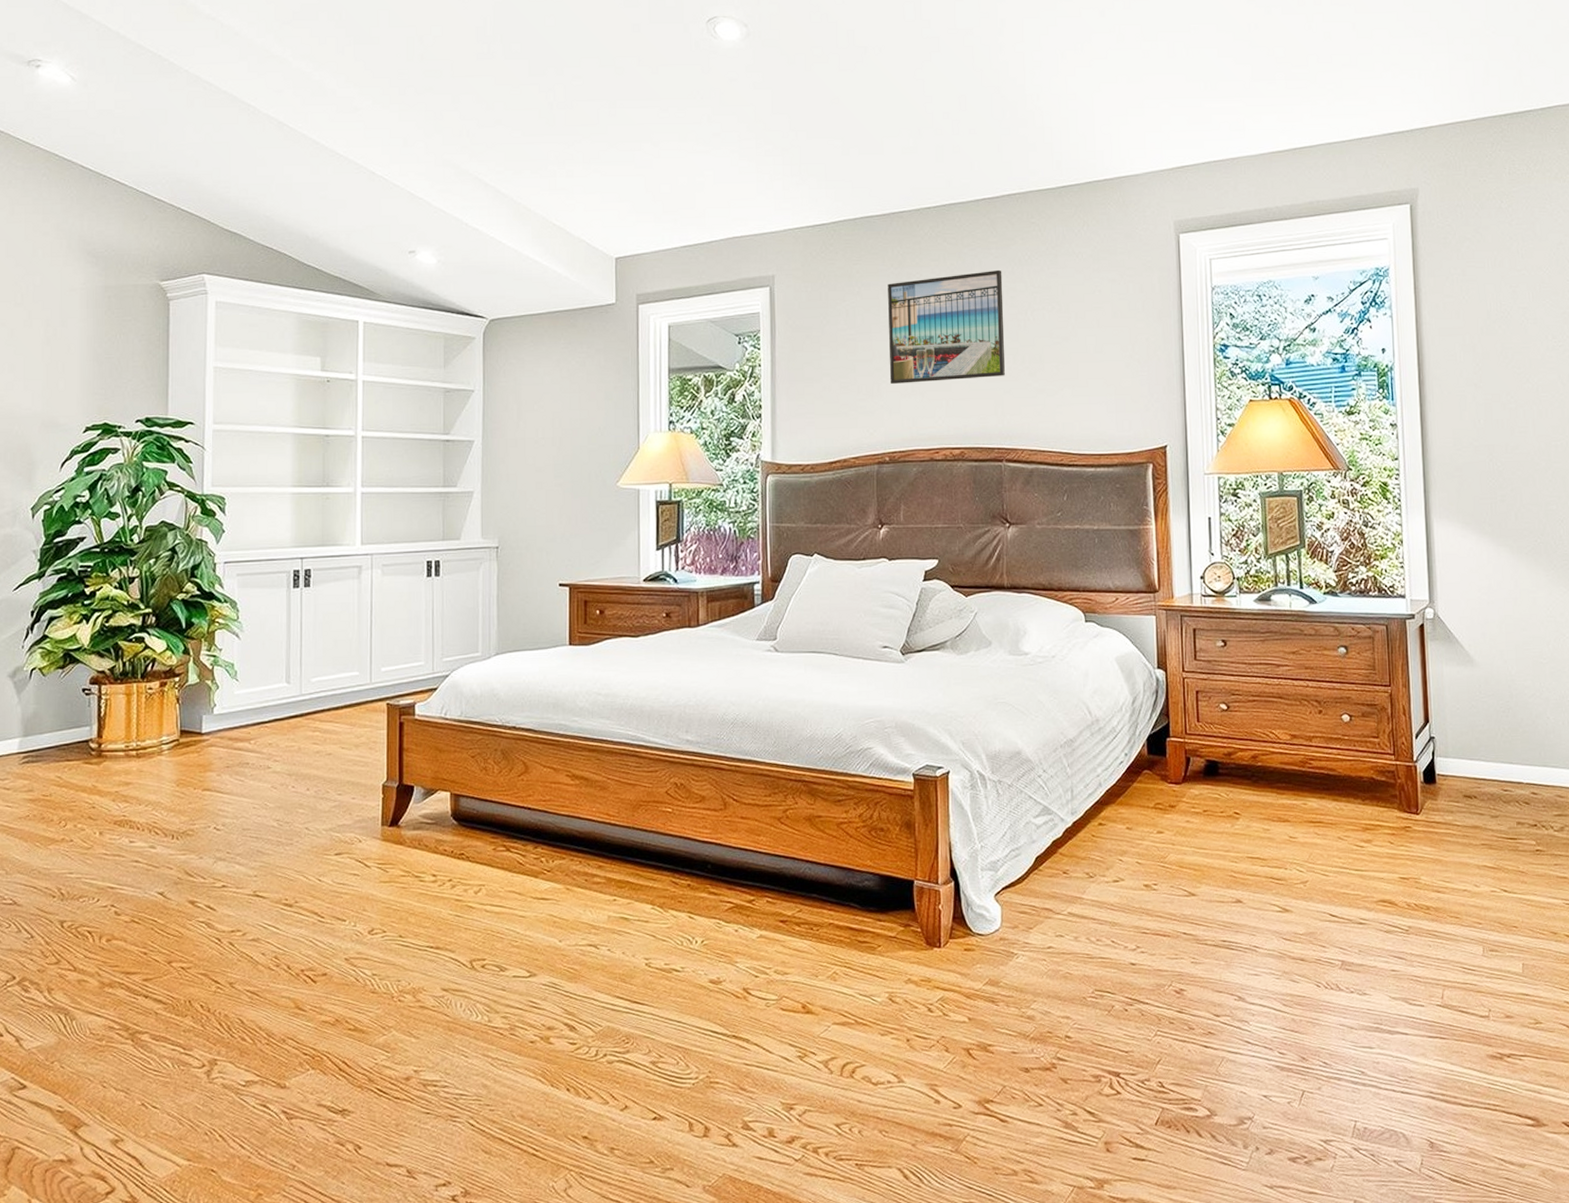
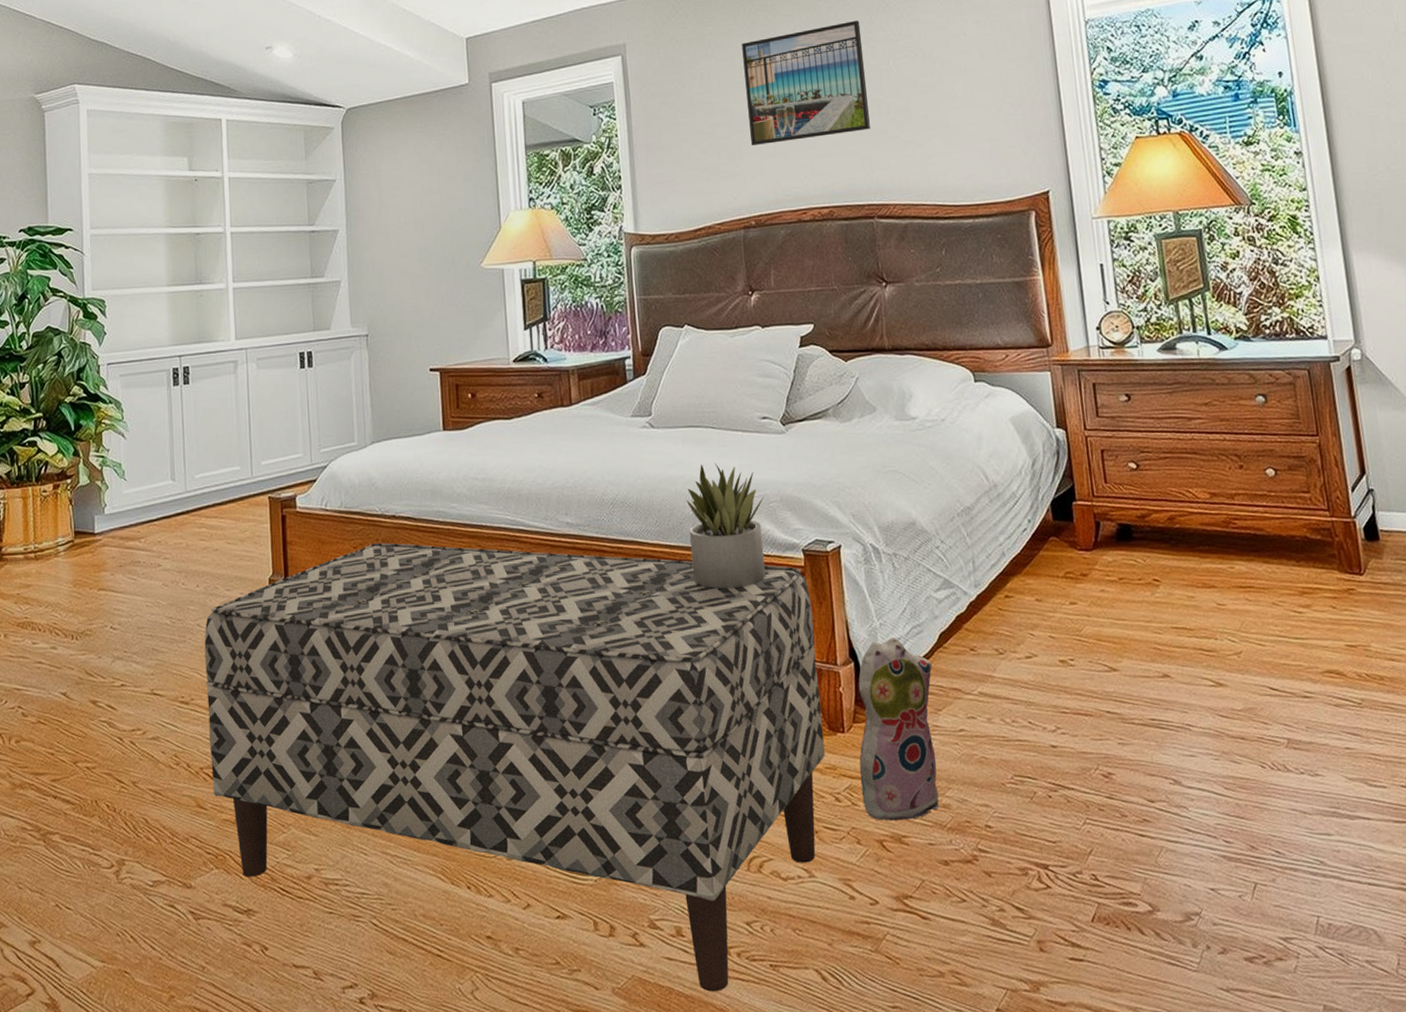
bench: none [311,753,921,1189] -> present [204,543,825,992]
succulent plant: none [804,688,879,809] -> present [686,463,766,589]
plush toy: none [952,860,1027,1031] -> present [858,638,940,821]

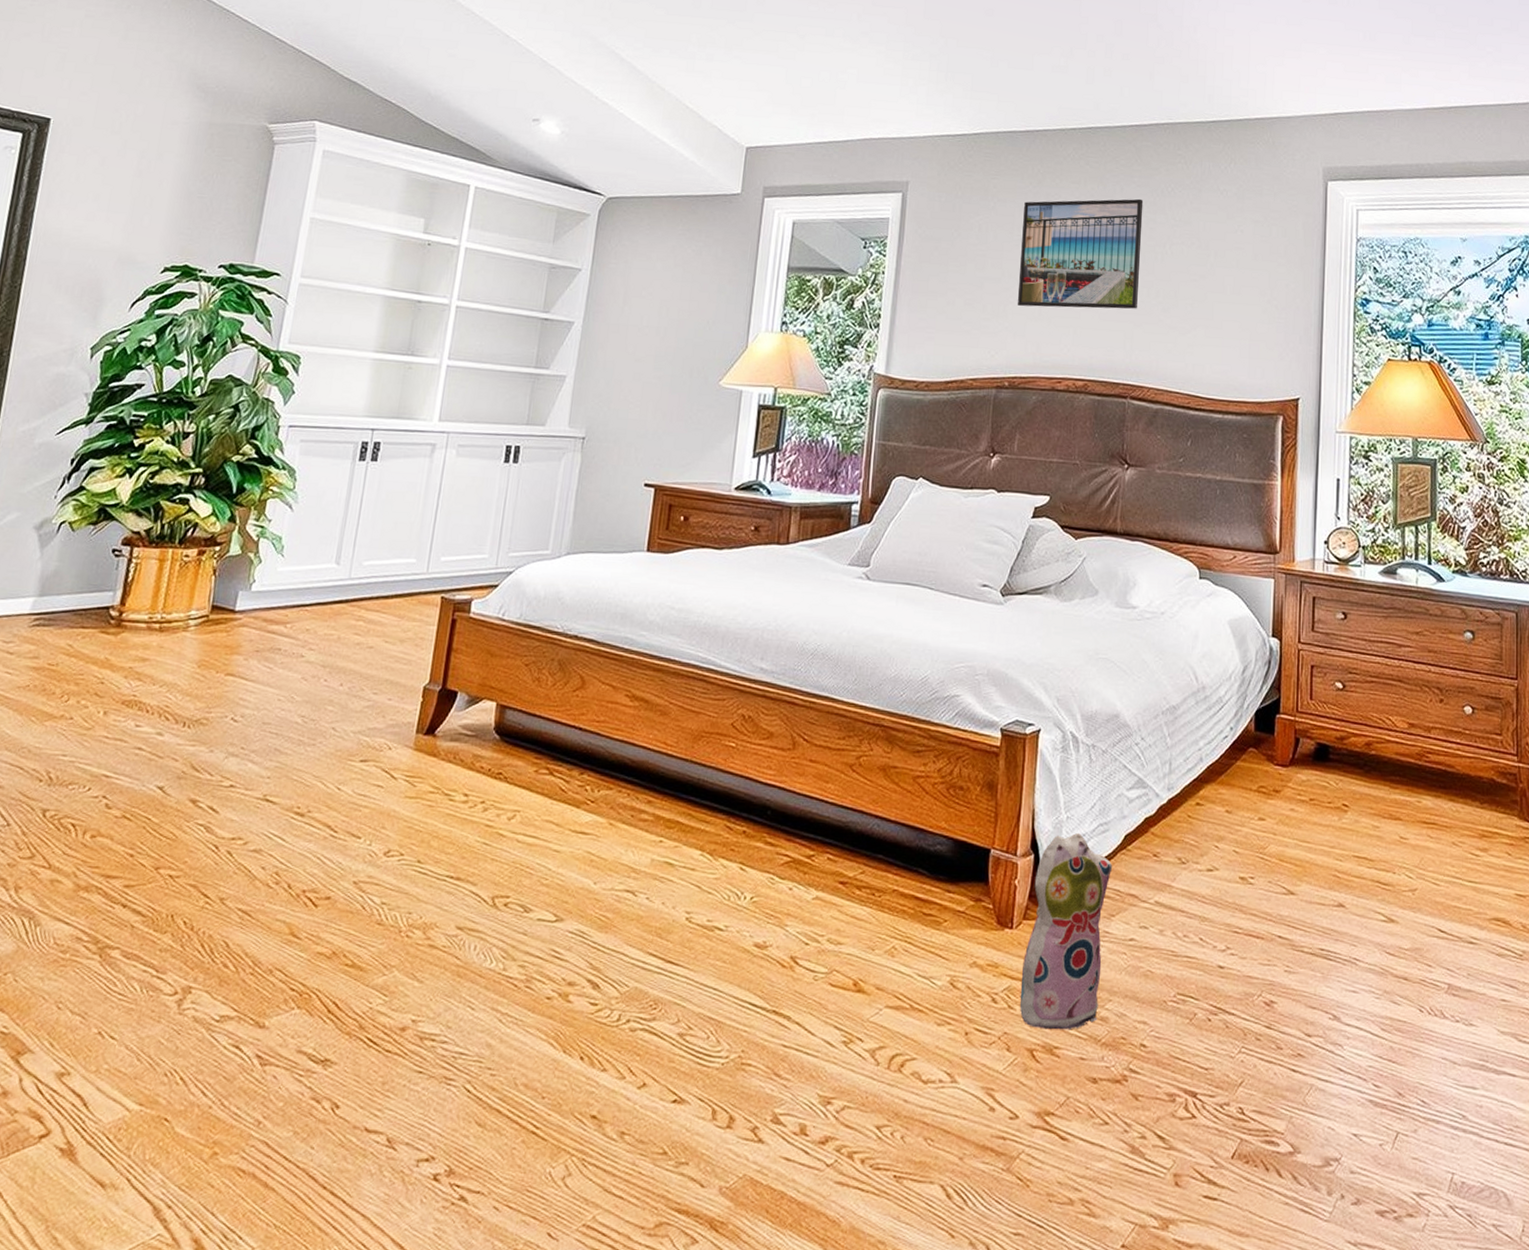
bench: present [204,543,825,992] -> none [312,663,1001,1201]
succulent plant: present [686,463,766,589] -> none [883,625,970,761]

